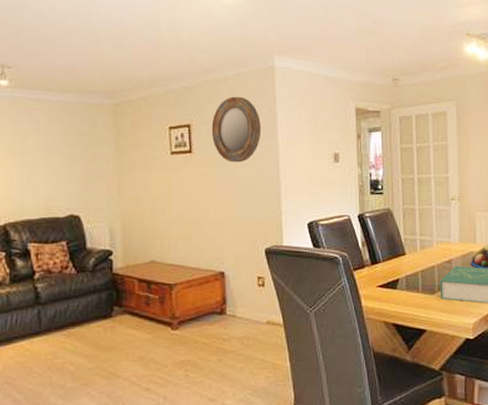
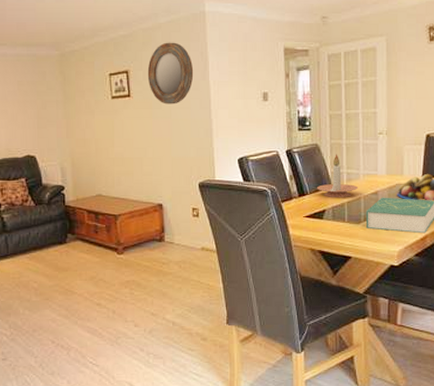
candle holder: none [390,219,432,266] -> present [317,154,359,197]

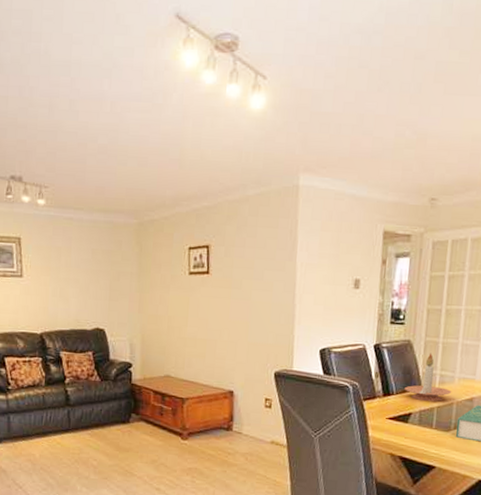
home mirror: present [147,42,194,105] -> none [229,217,280,286]

